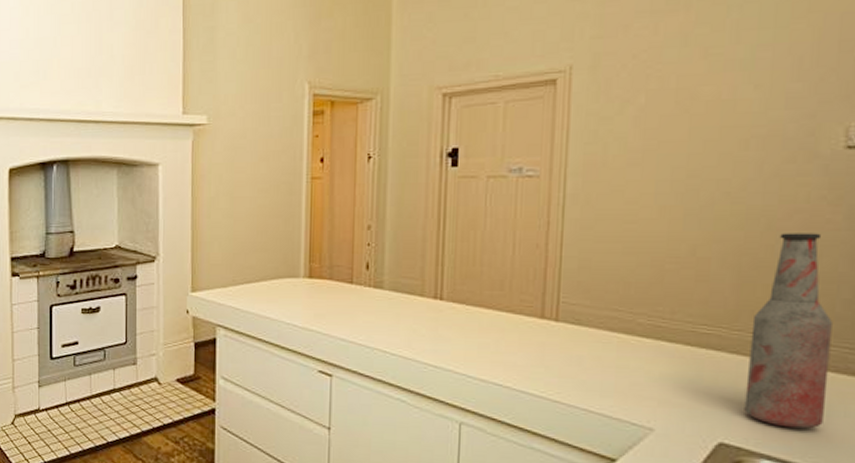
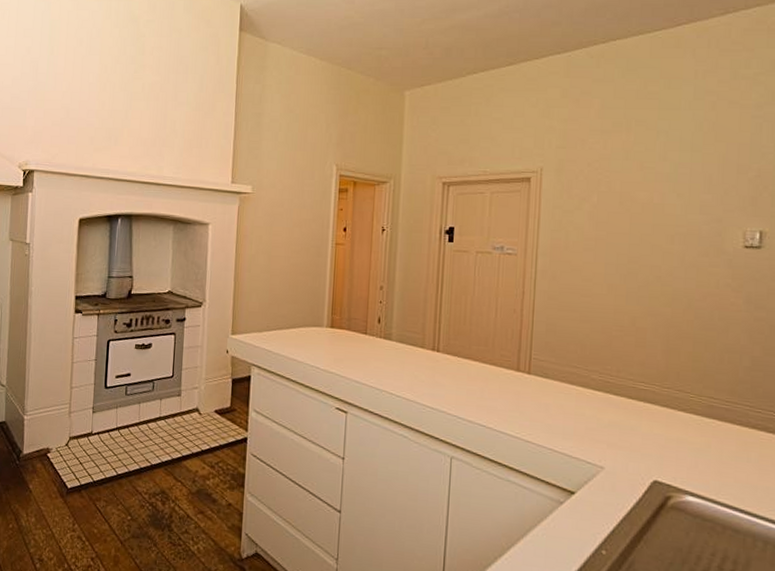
bottle: present [744,233,833,429] -> none [673,311,737,471]

